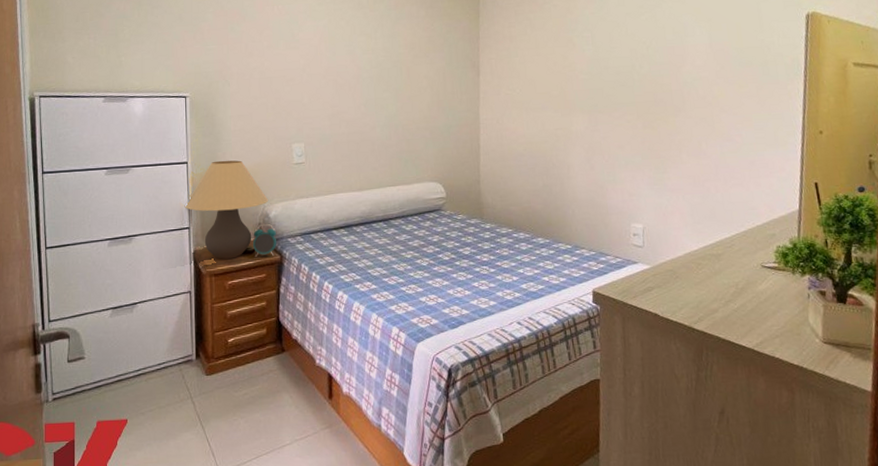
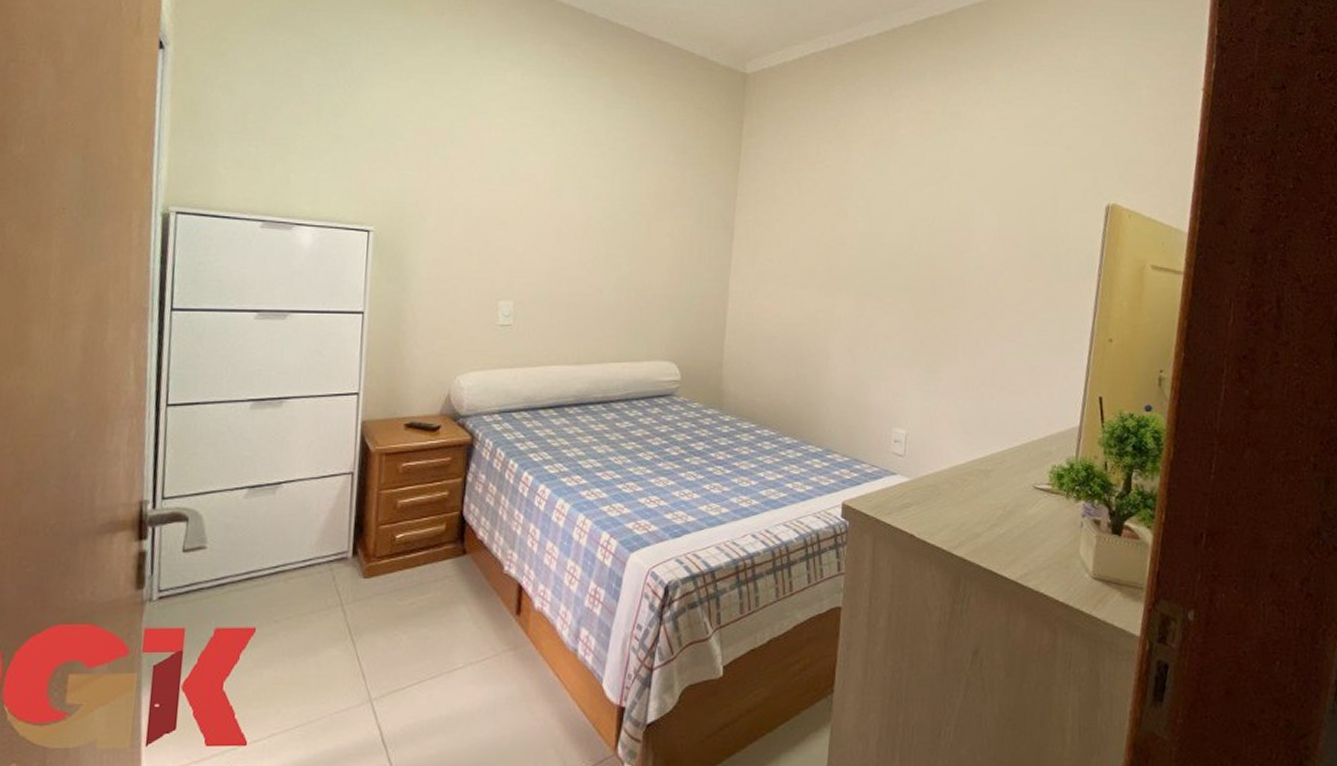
table lamp: present [184,160,269,259] -> none [354,313,463,435]
alarm clock: present [252,224,277,257] -> none [437,396,470,436]

